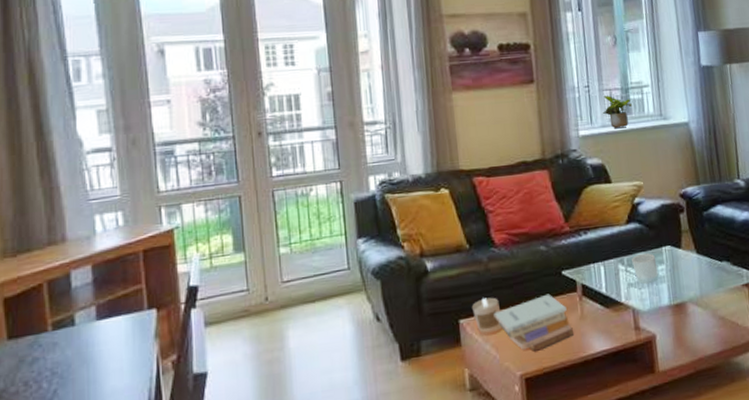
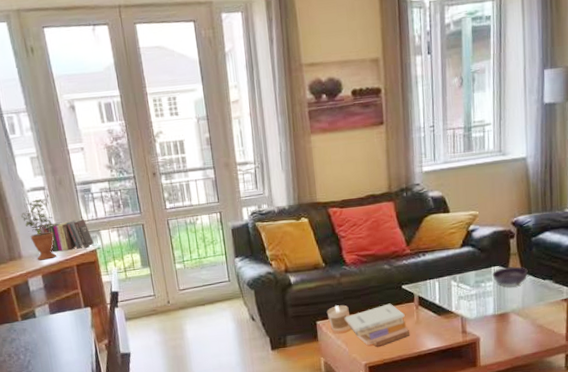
potted plant: none [73,161,117,245] -> present [21,197,56,261]
books: none [93,189,171,234] -> present [37,219,94,253]
potted plant: present [602,96,632,129] -> none [444,134,473,165]
mug: present [632,253,659,285] -> none [463,272,486,298]
bowl: none [663,245,703,271] -> present [492,266,528,287]

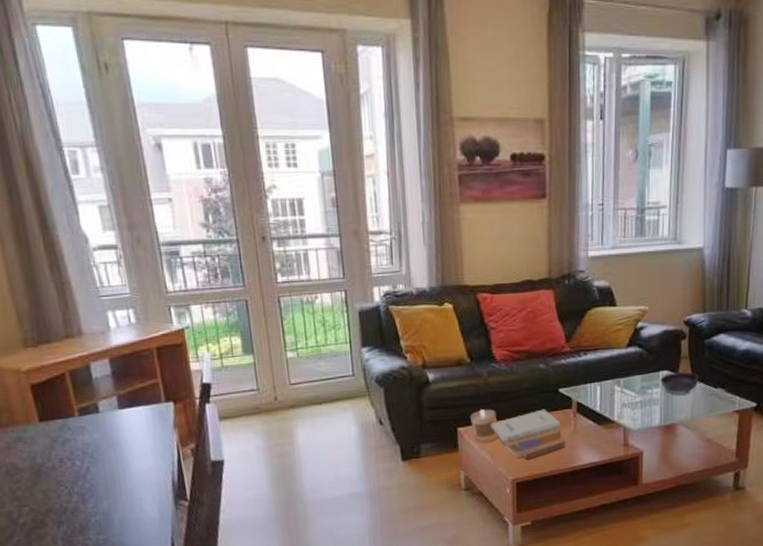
potted plant: present [21,197,56,261] -> none [83,258,130,340]
books: present [37,219,94,253] -> none [104,289,181,330]

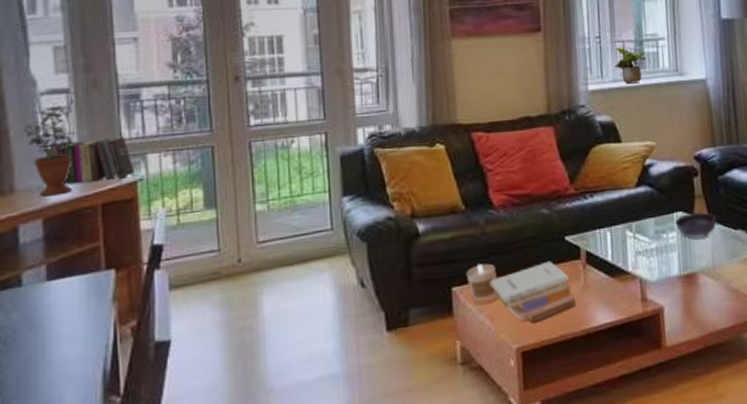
potted plant: none [83,258,130,340] -> present [24,103,73,197]
books: none [104,289,181,330] -> present [46,136,134,185]
potted plant: none [614,215,646,251] -> present [613,48,646,84]

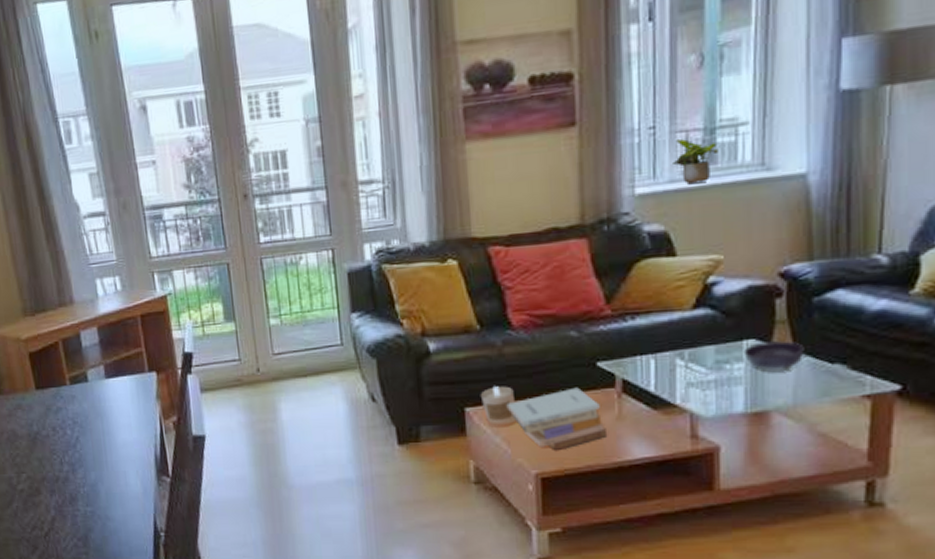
potted plant: present [24,103,73,197] -> none [75,225,116,308]
books: present [46,136,134,185] -> none [93,255,164,298]

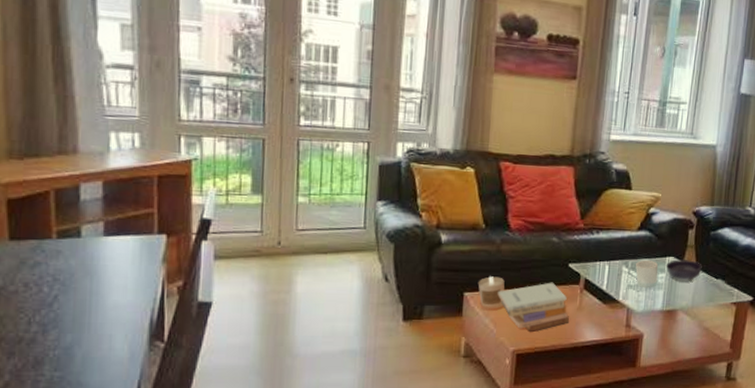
potted plant: present [671,139,718,185] -> none [636,105,667,140]
mug: none [696,347,733,386] -> present [635,260,659,289]

